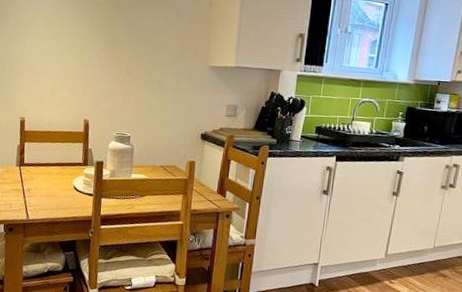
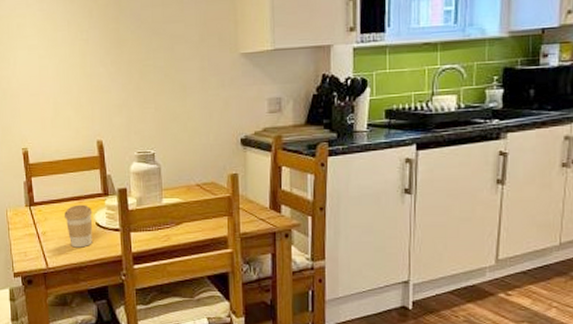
coffee cup: none [48,169,72,206] -> present [64,204,93,248]

